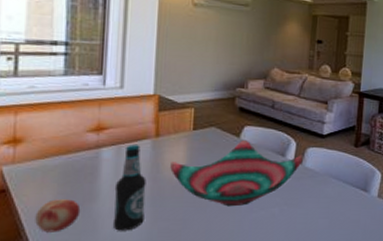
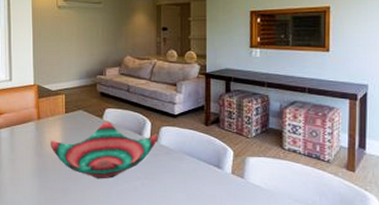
bottle: present [112,144,147,231] -> none [11,125,34,197]

